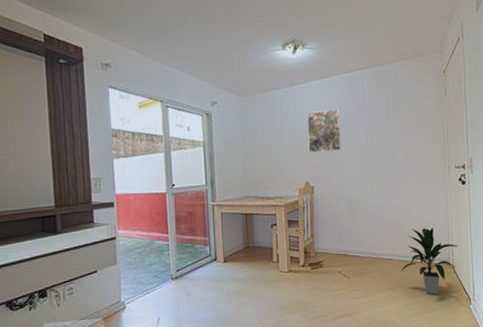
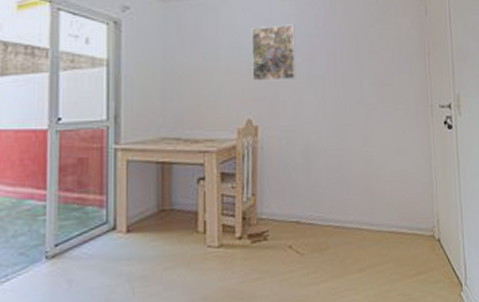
indoor plant: present [400,227,459,295] -> none [371,185,445,279]

